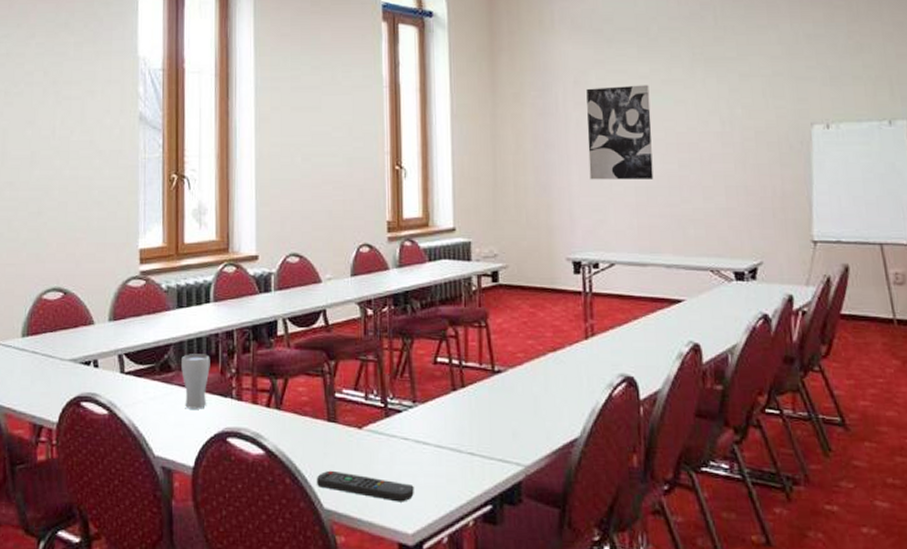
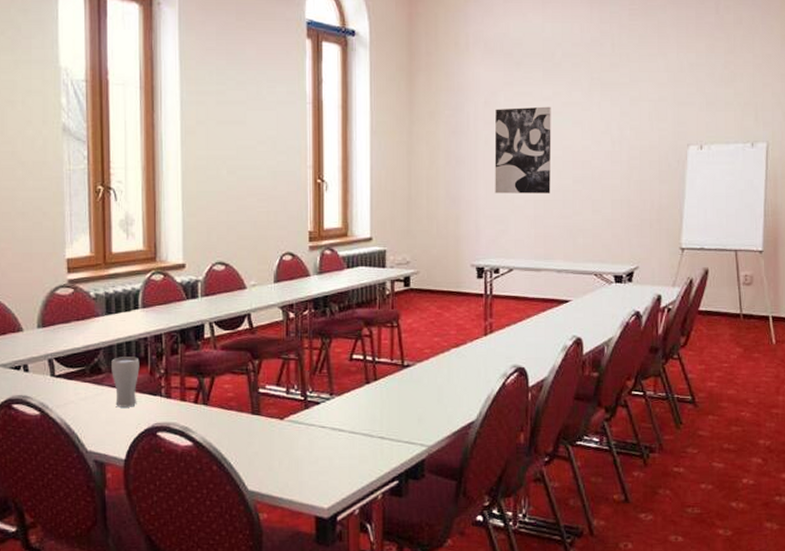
remote control: present [317,470,414,502] -> none [242,457,330,482]

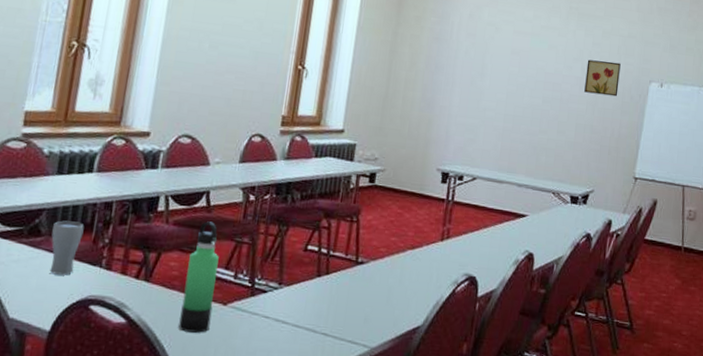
thermos bottle: none [241,342,271,448] -> present [178,221,219,333]
wall art: present [494,106,551,194] -> none [468,22,531,110]
wall art: none [616,130,654,166] -> present [584,59,621,97]

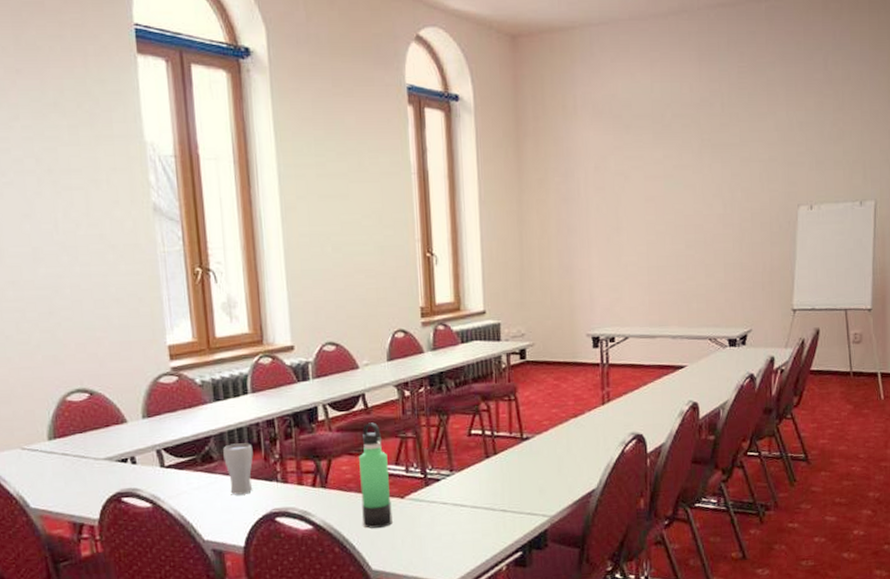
wall art: present [584,59,621,97] -> none [728,191,765,229]

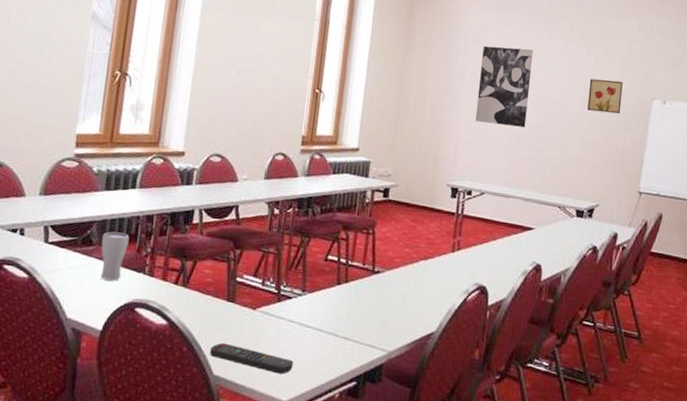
thermos bottle: present [359,422,393,528] -> none [213,233,248,335]
remote control: none [364,536,454,558] -> present [210,342,293,374]
wall art: none [606,170,664,261] -> present [475,45,533,128]
wall art: none [728,191,765,229] -> present [587,79,623,114]

